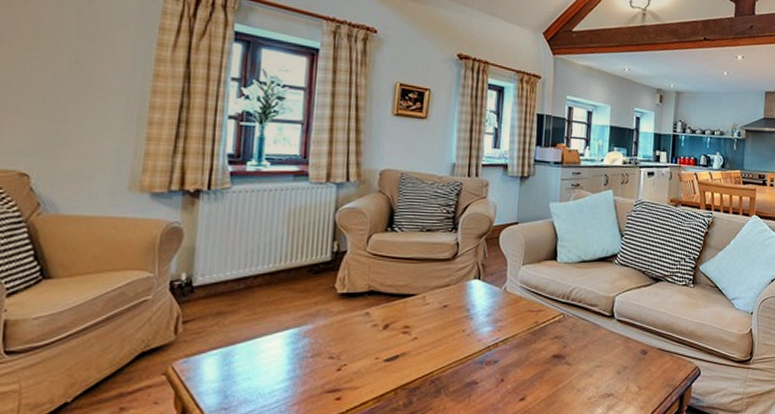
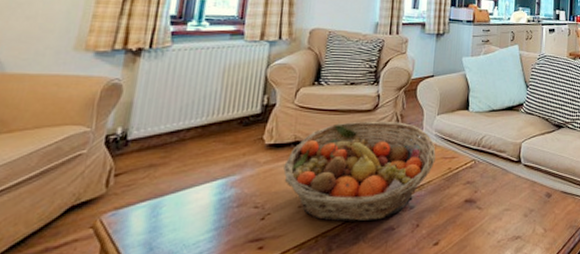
fruit basket: none [358,270,521,375] -> present [283,121,436,222]

